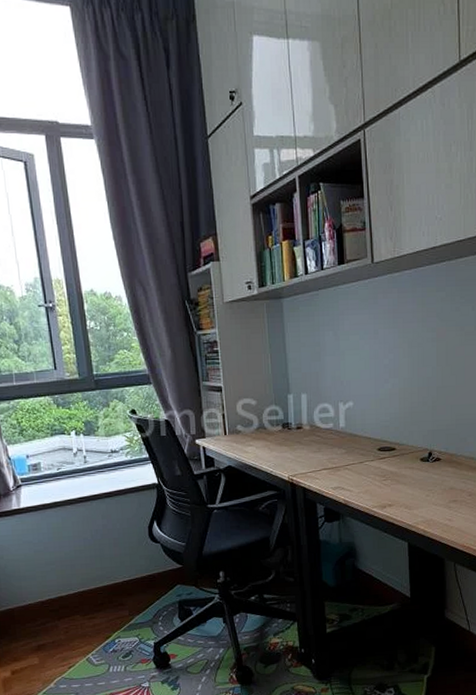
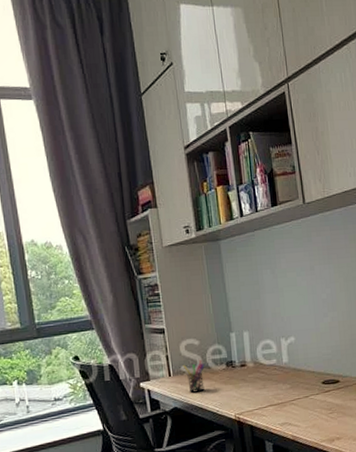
pen holder: none [239,420,261,452] -> present [183,360,205,393]

